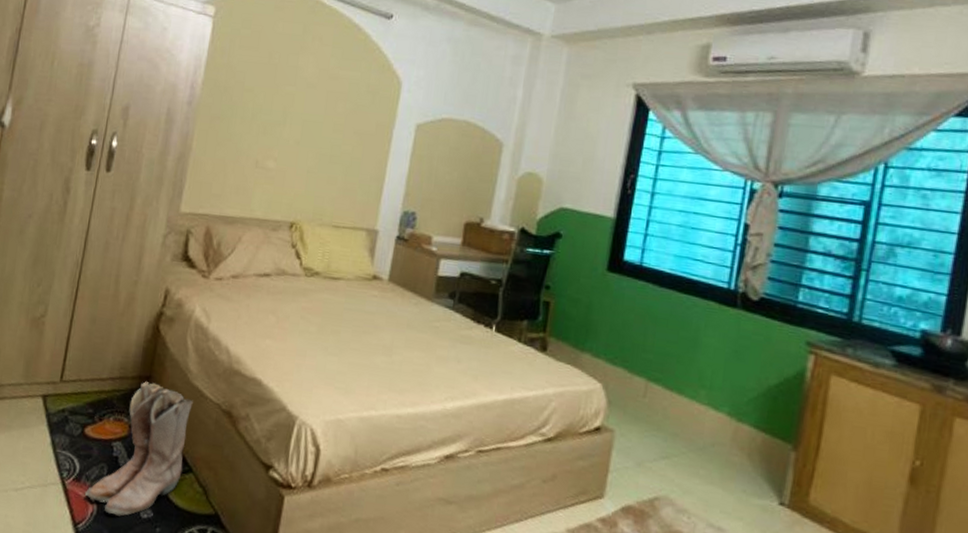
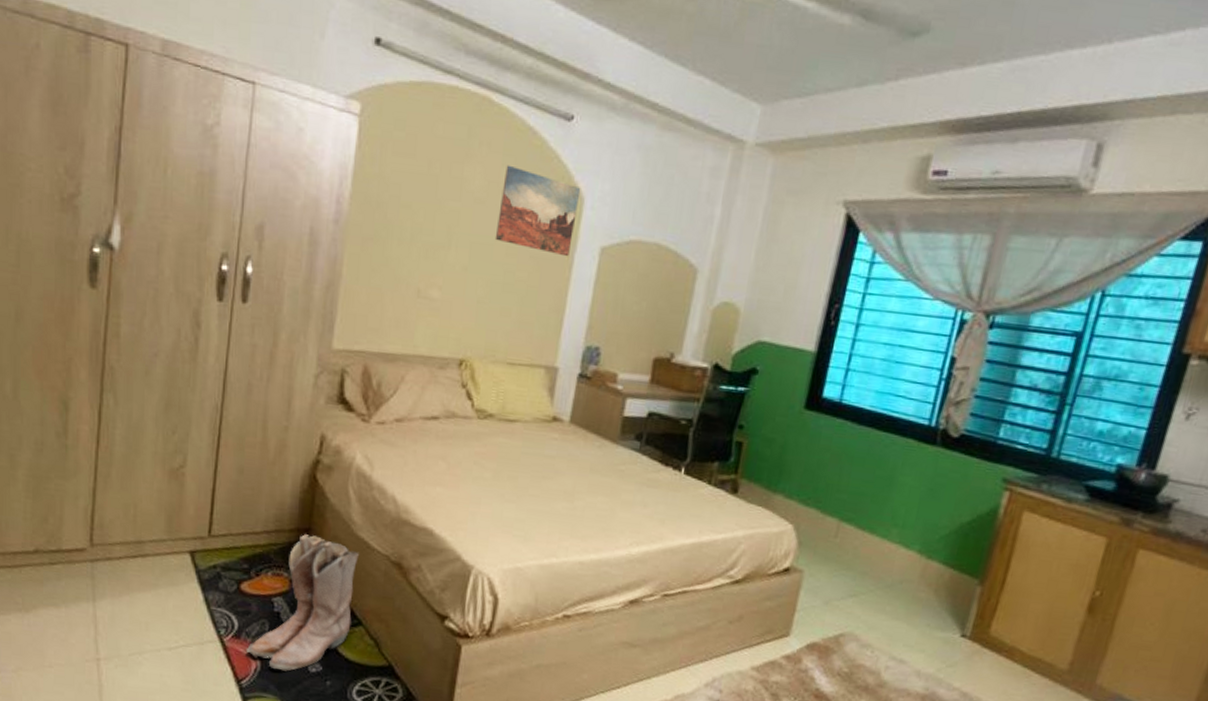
wall art: none [324,55,399,133] -> present [495,165,581,257]

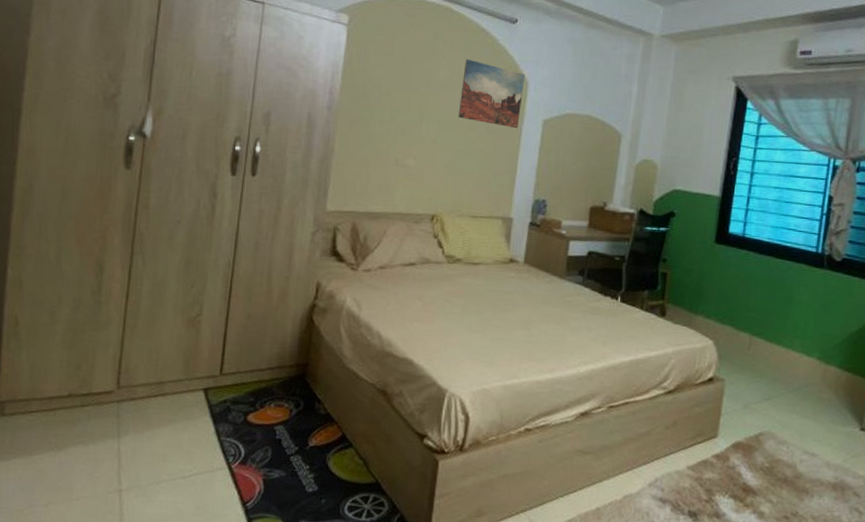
boots: present [246,534,359,672] -> none [251,369,349,493]

